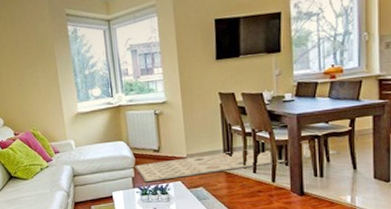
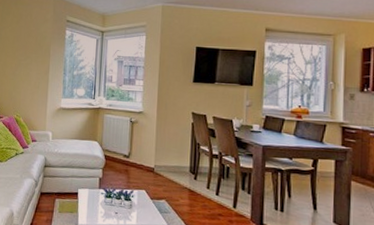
rug: present [135,142,342,183] -> none [104,166,303,192]

